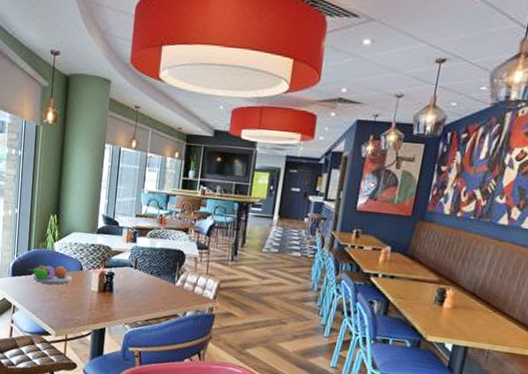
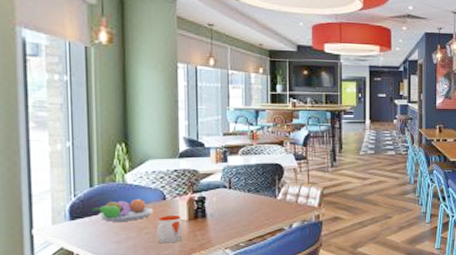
mug: none [72,284,93,311] -> present [156,215,181,244]

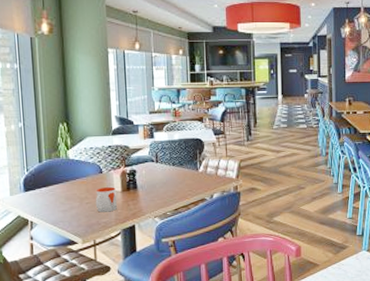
fruit bowl: present [92,198,154,222] -> none [41,172,93,193]

